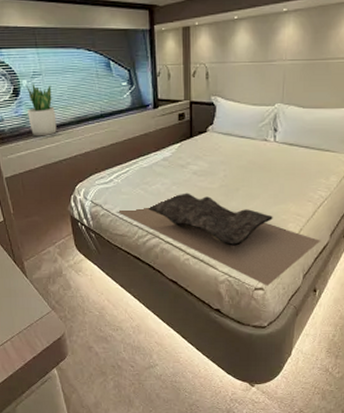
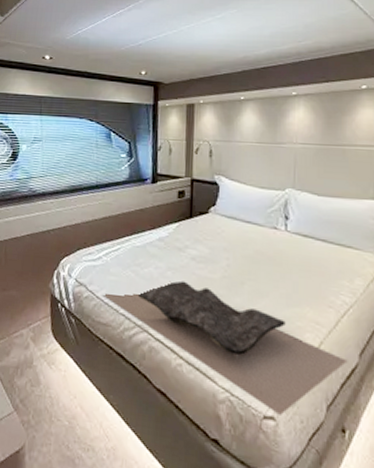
planter: present [25,84,57,136] -> none [22,148,51,203]

